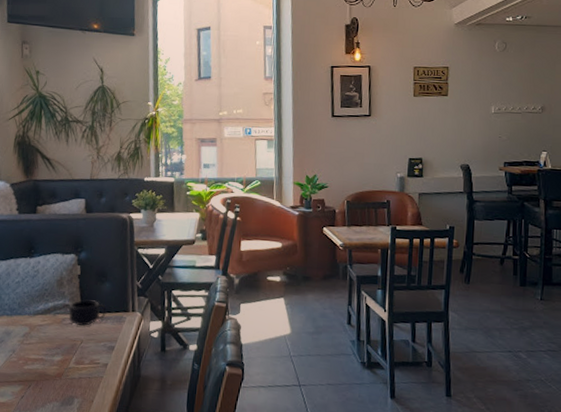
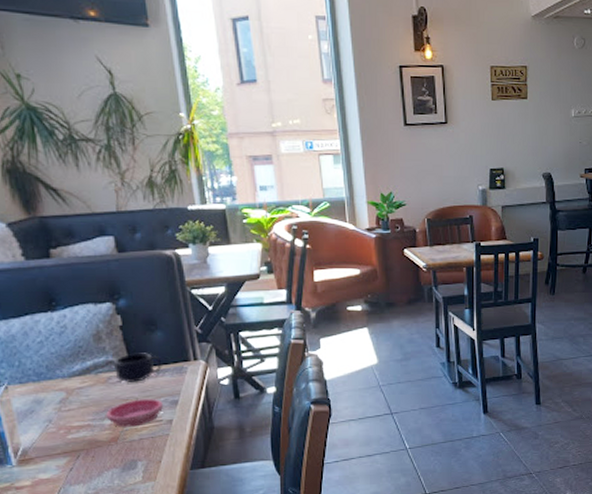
saucer: none [56,341,102,366] -> present [106,399,163,427]

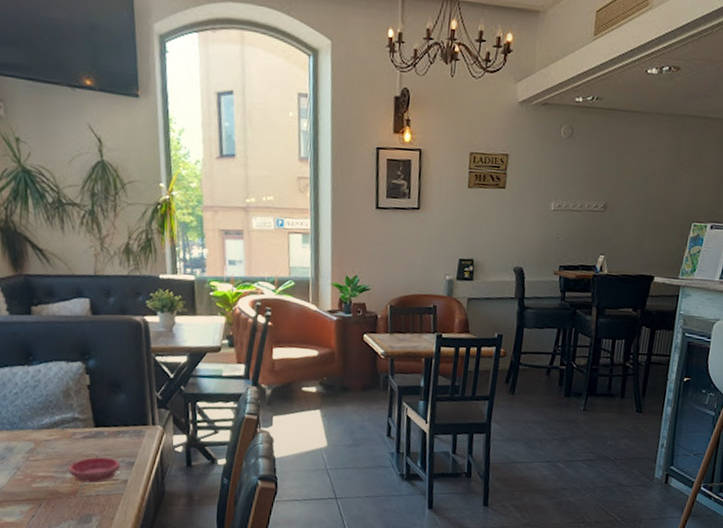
mug: present [113,353,162,382] -> none [78,412,123,440]

